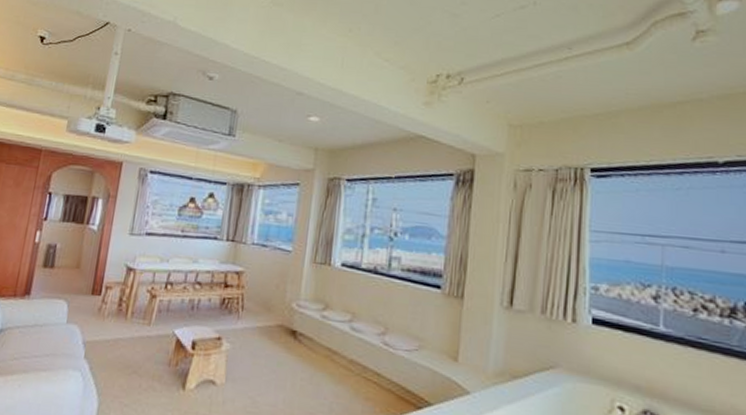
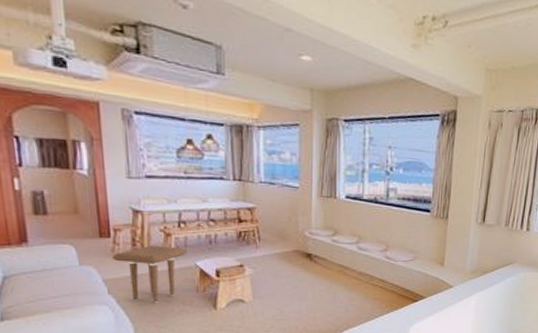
side table: none [97,306,169,376] -> present [112,245,188,304]

